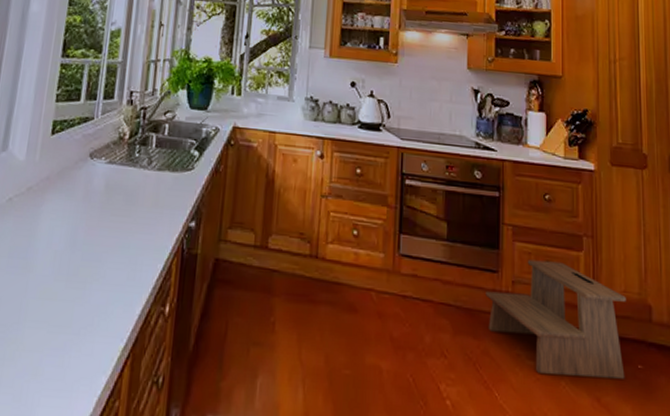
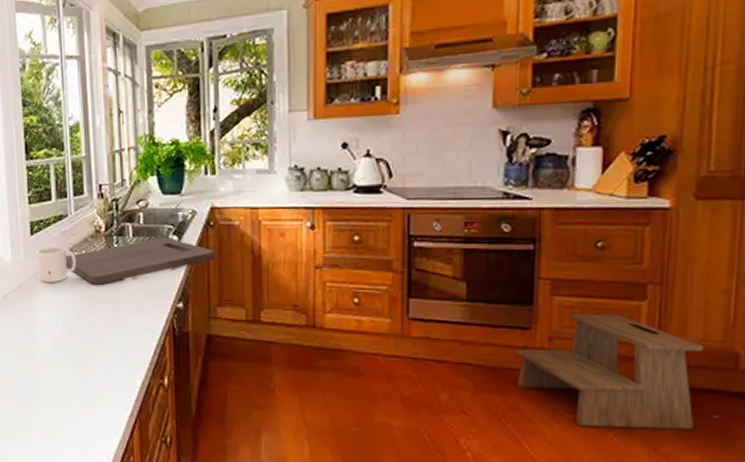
mug: none [51,148,95,189] -> present [35,246,76,283]
cutting board: none [83,151,232,195] -> present [66,237,214,285]

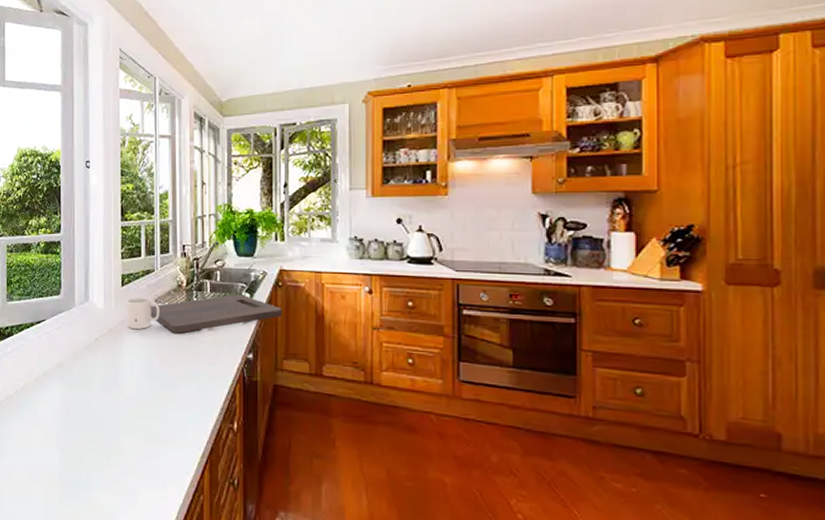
step stool: present [514,314,704,429] -> none [560,385,745,507]

